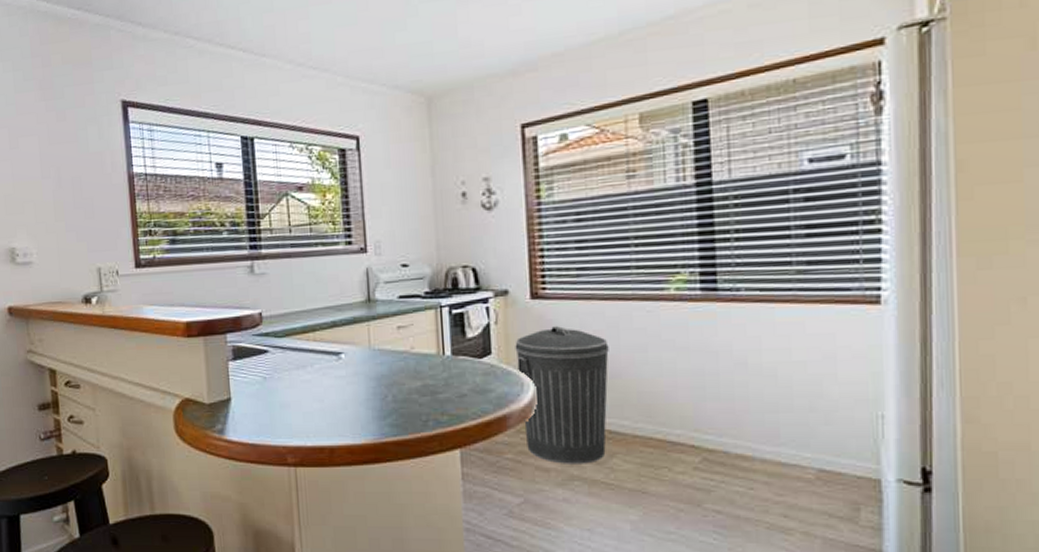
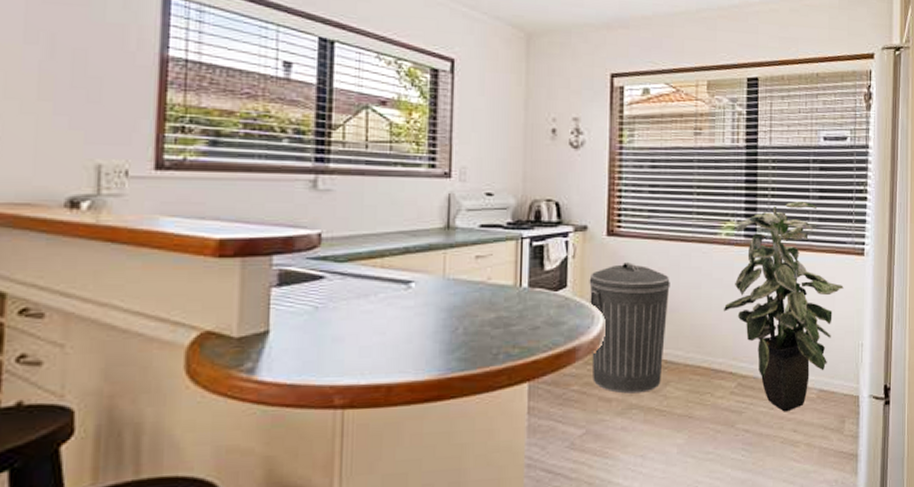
indoor plant: none [677,242,850,494] -> present [723,202,844,412]

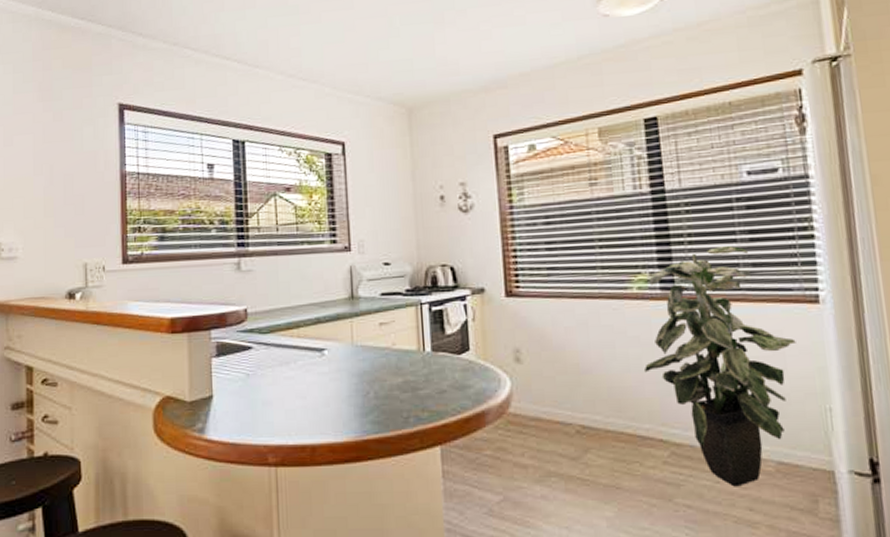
trash can: present [589,263,670,394] -> none [492,323,580,460]

